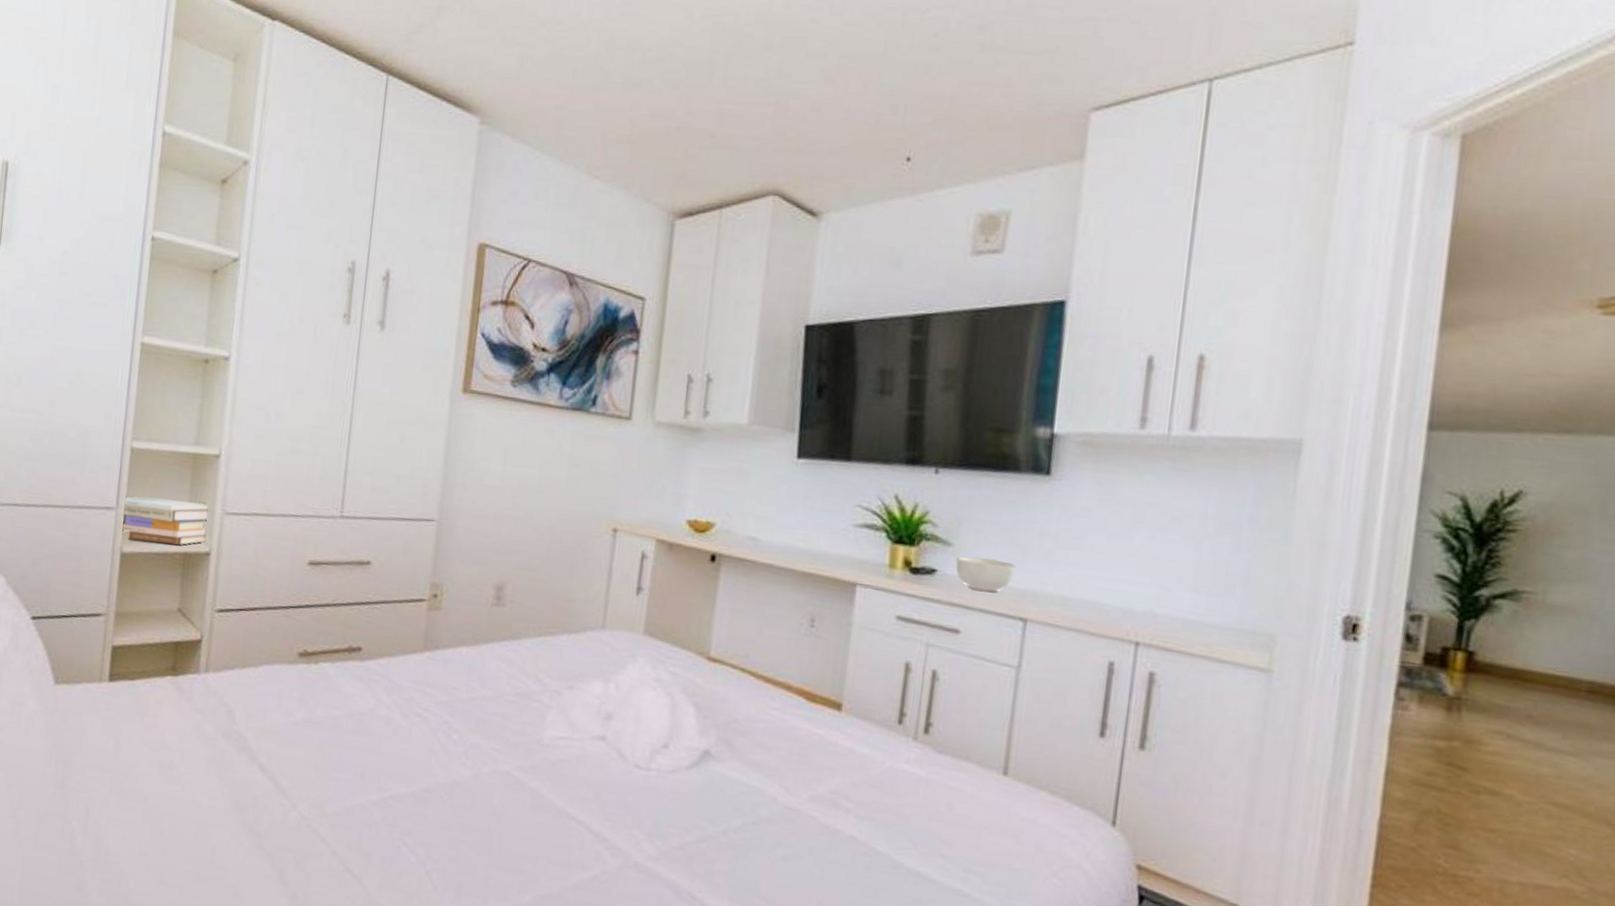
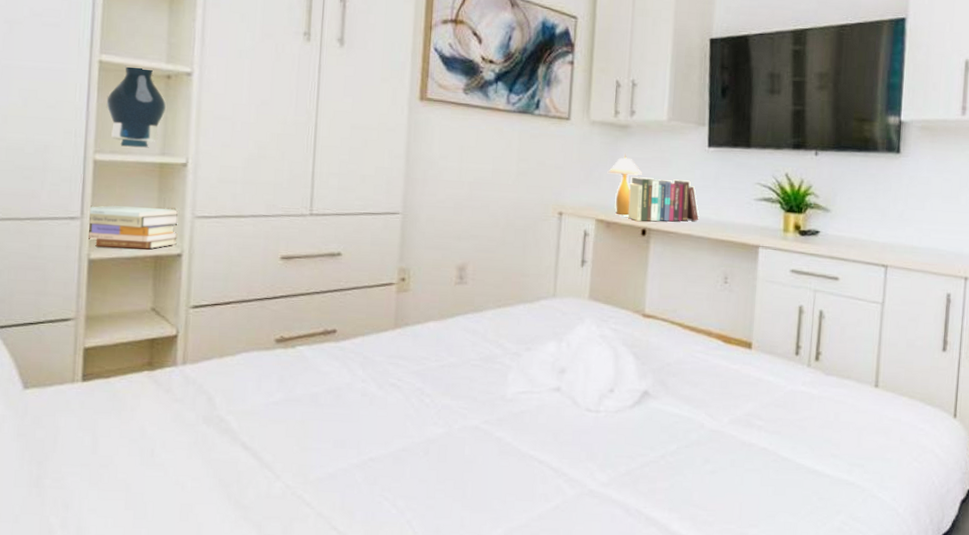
vase: none [146,348,203,437] -> present [106,65,166,148]
table lamp: none [673,462,713,537] -> present [608,153,641,216]
books: none [695,490,782,549] -> present [628,177,699,222]
bowl: present [955,556,1017,593] -> none [833,219,878,247]

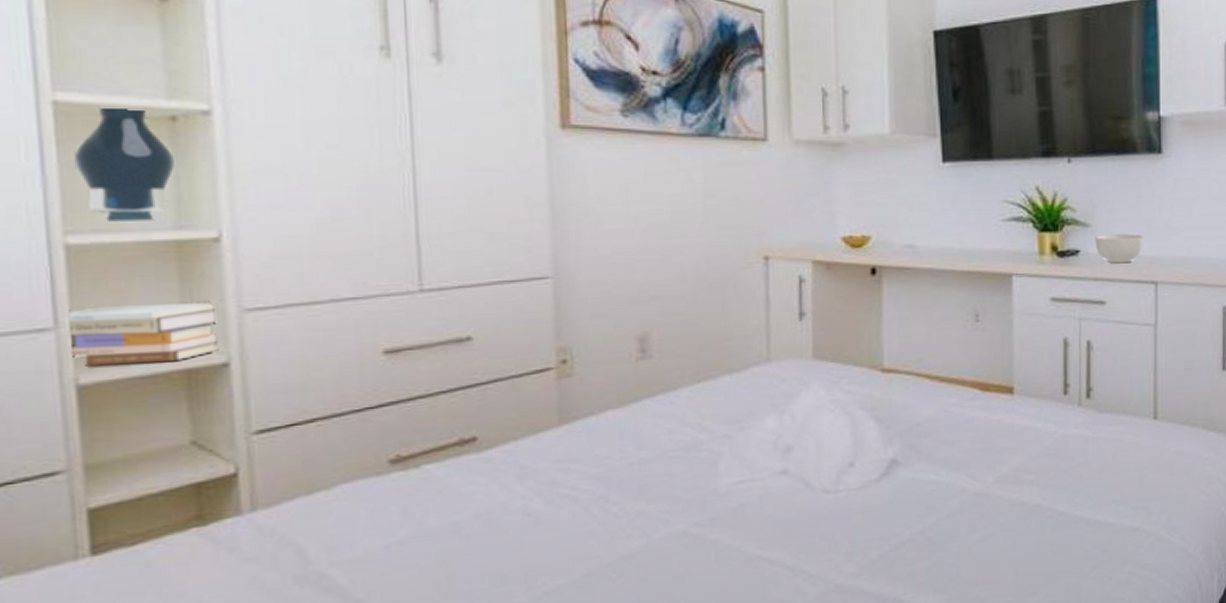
table lamp: present [608,153,641,216] -> none [822,177,864,253]
books: present [628,177,699,222] -> none [850,204,939,259]
bowl: none [833,219,878,247] -> present [1095,234,1144,264]

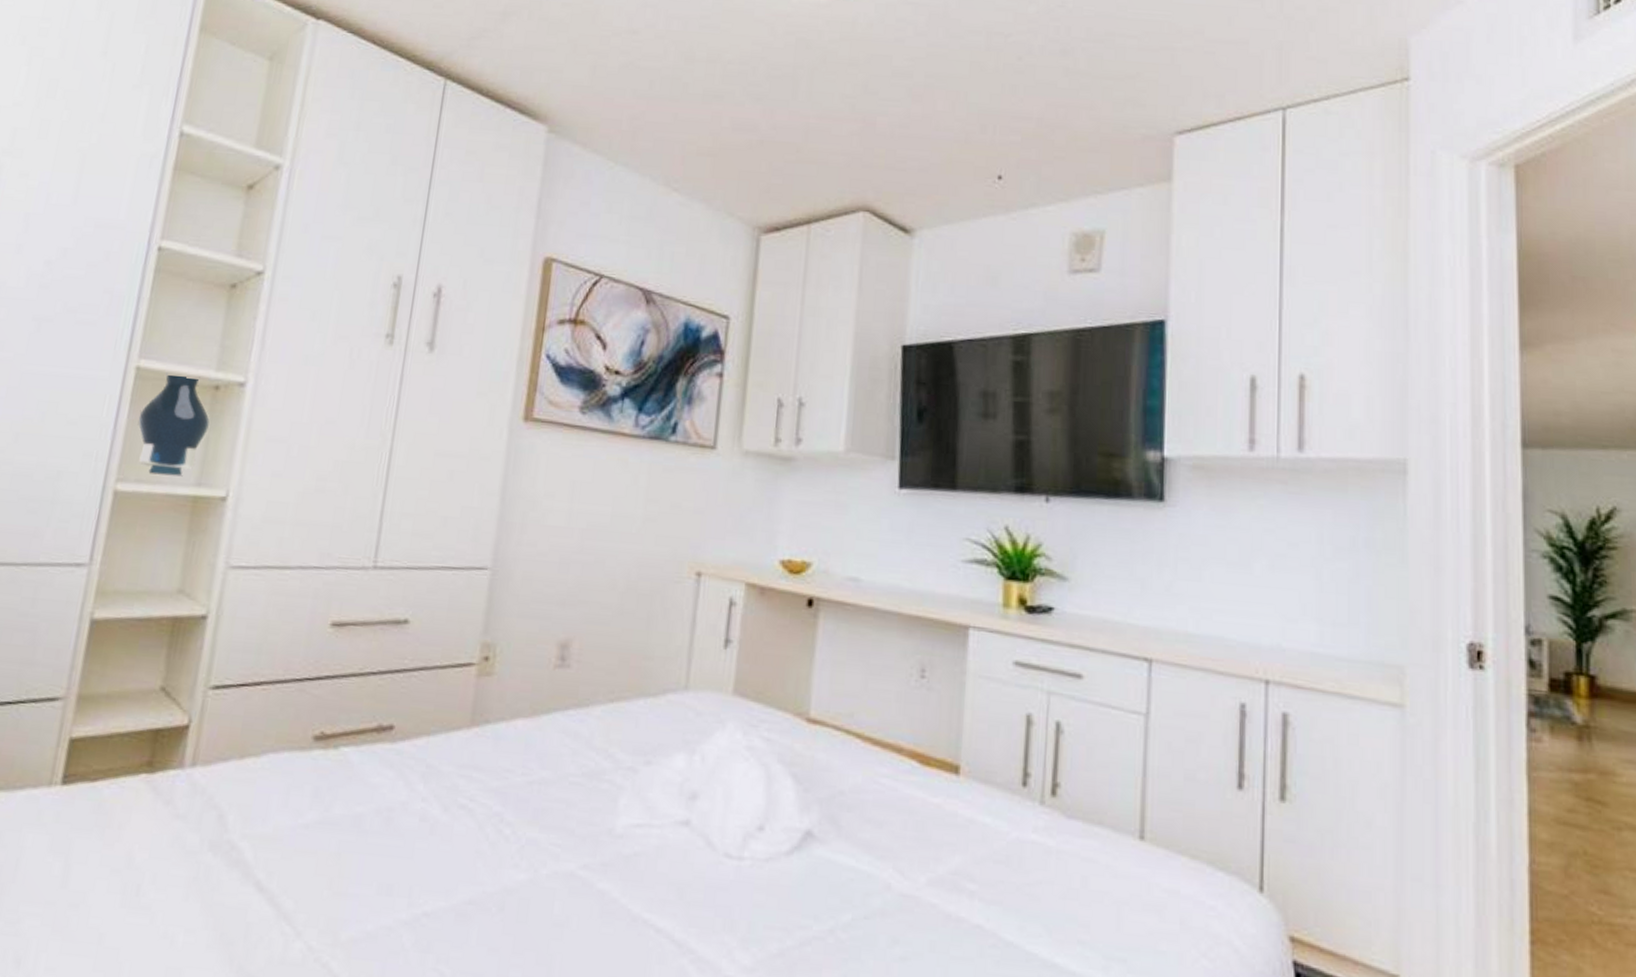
books: present [65,303,219,367] -> none [92,549,210,609]
bowl: present [1095,234,1144,264] -> none [1073,592,1137,631]

